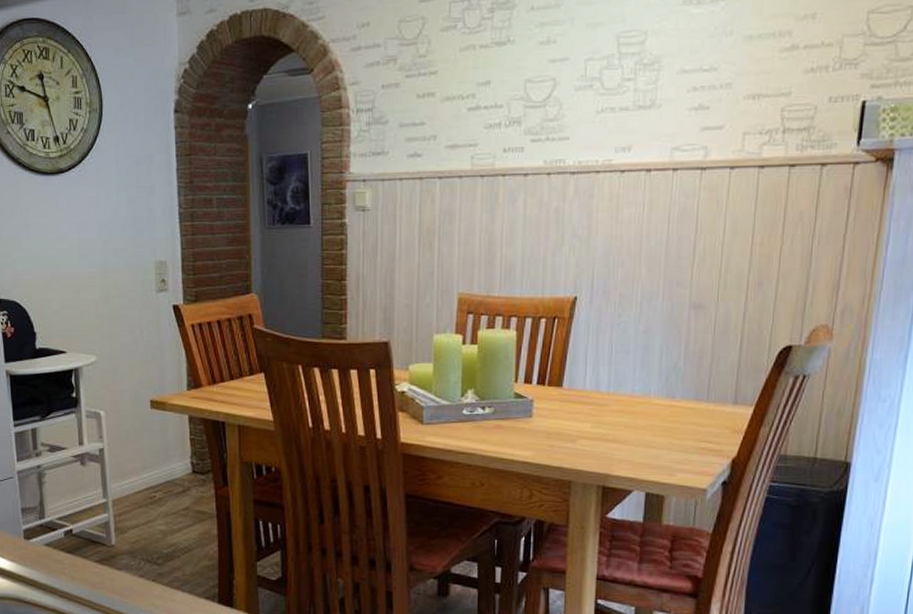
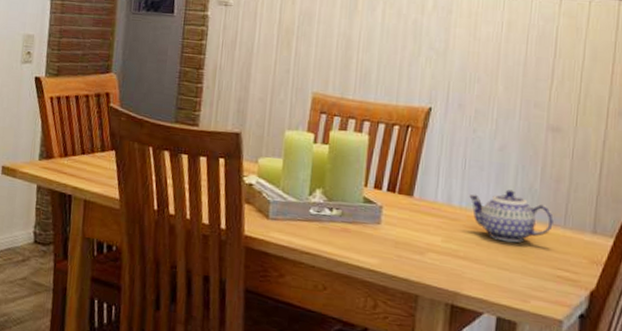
teapot: none [616,370,697,421] -> present [469,189,554,243]

